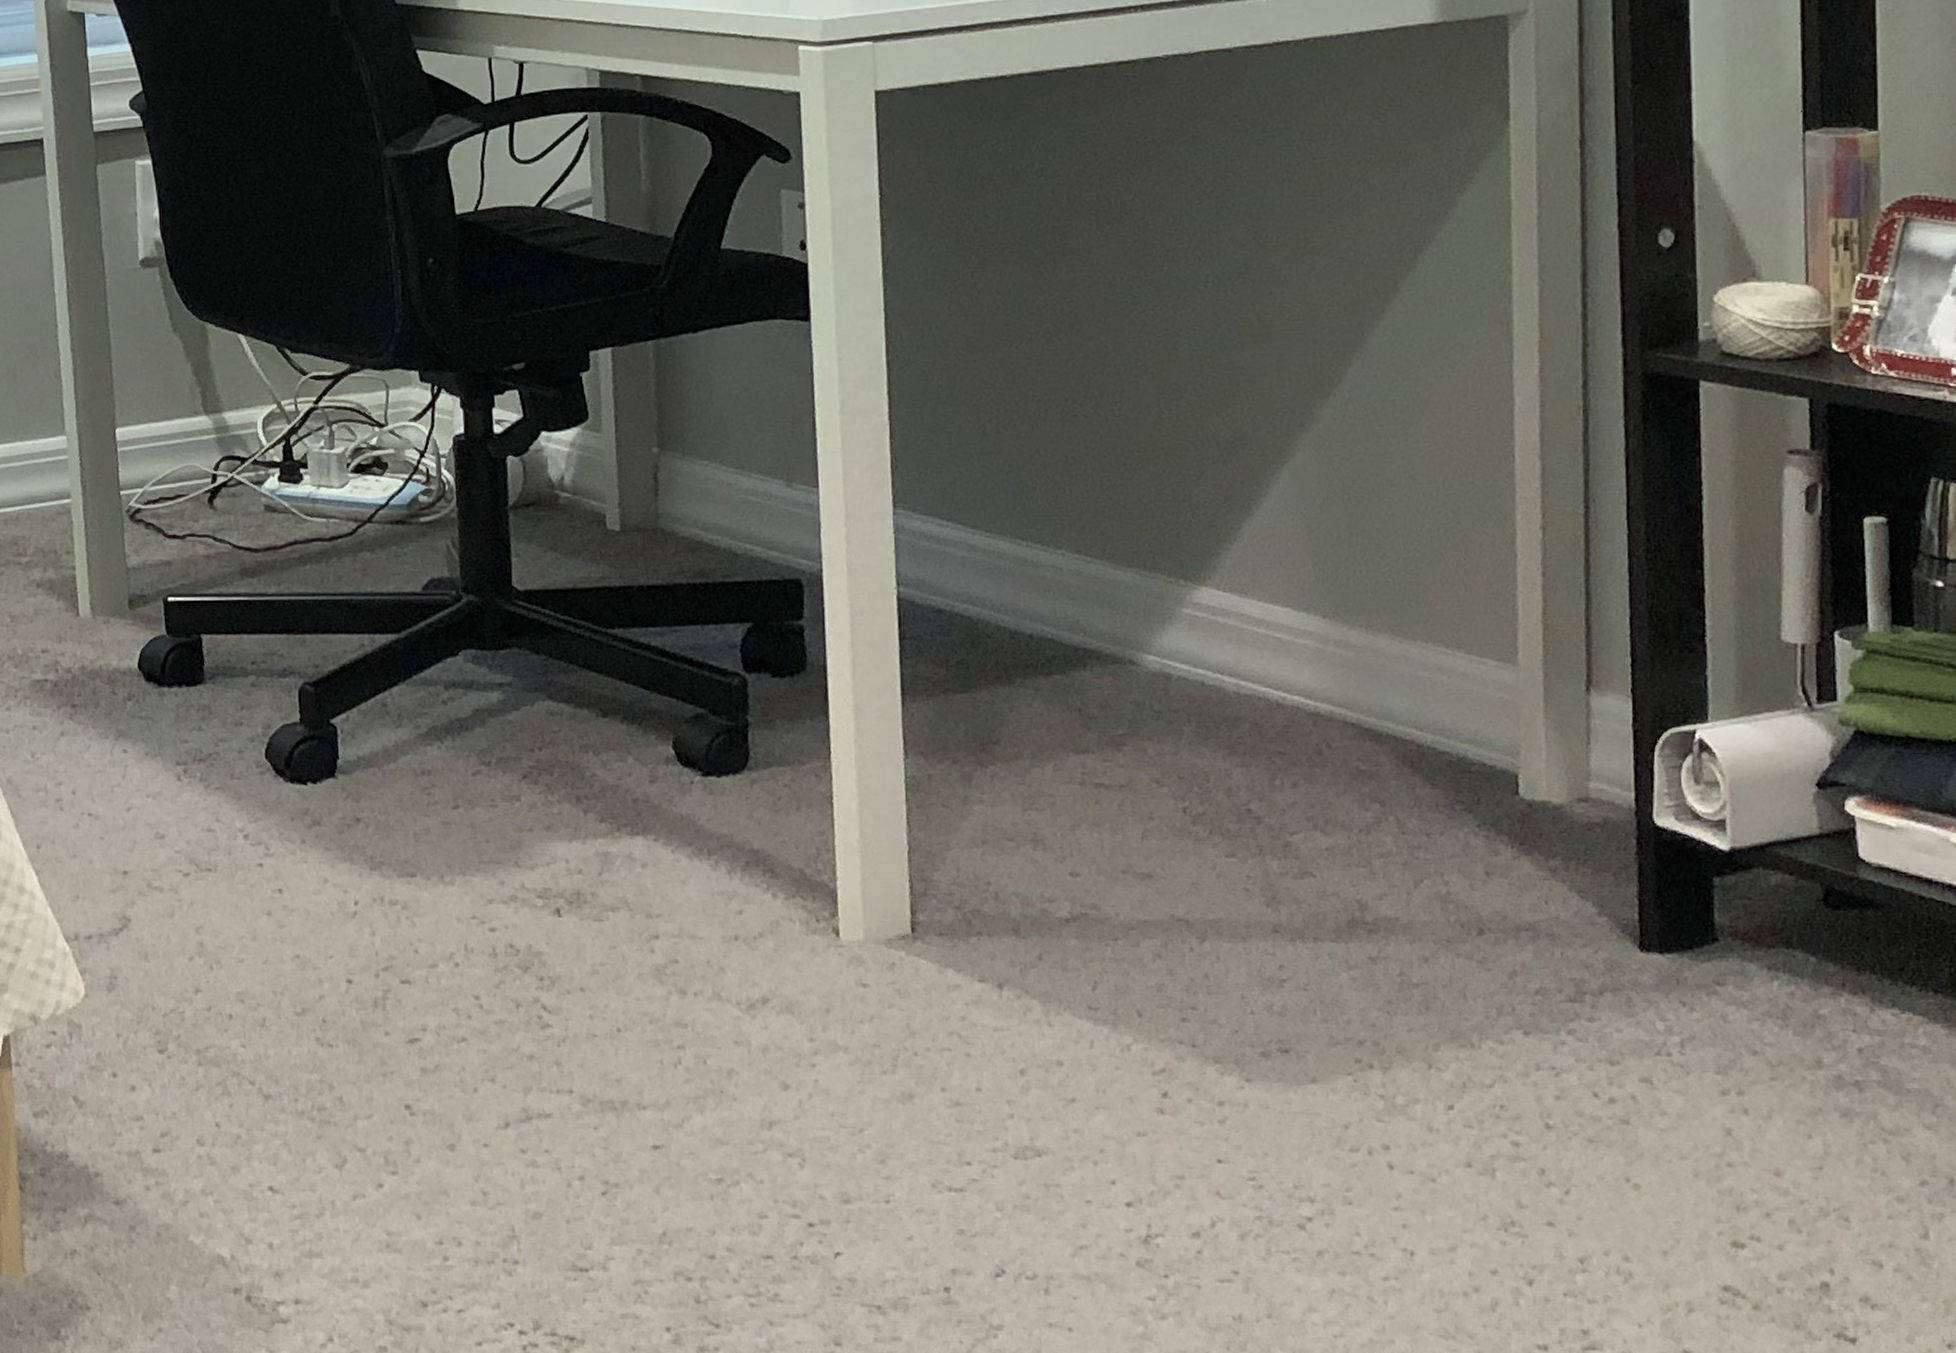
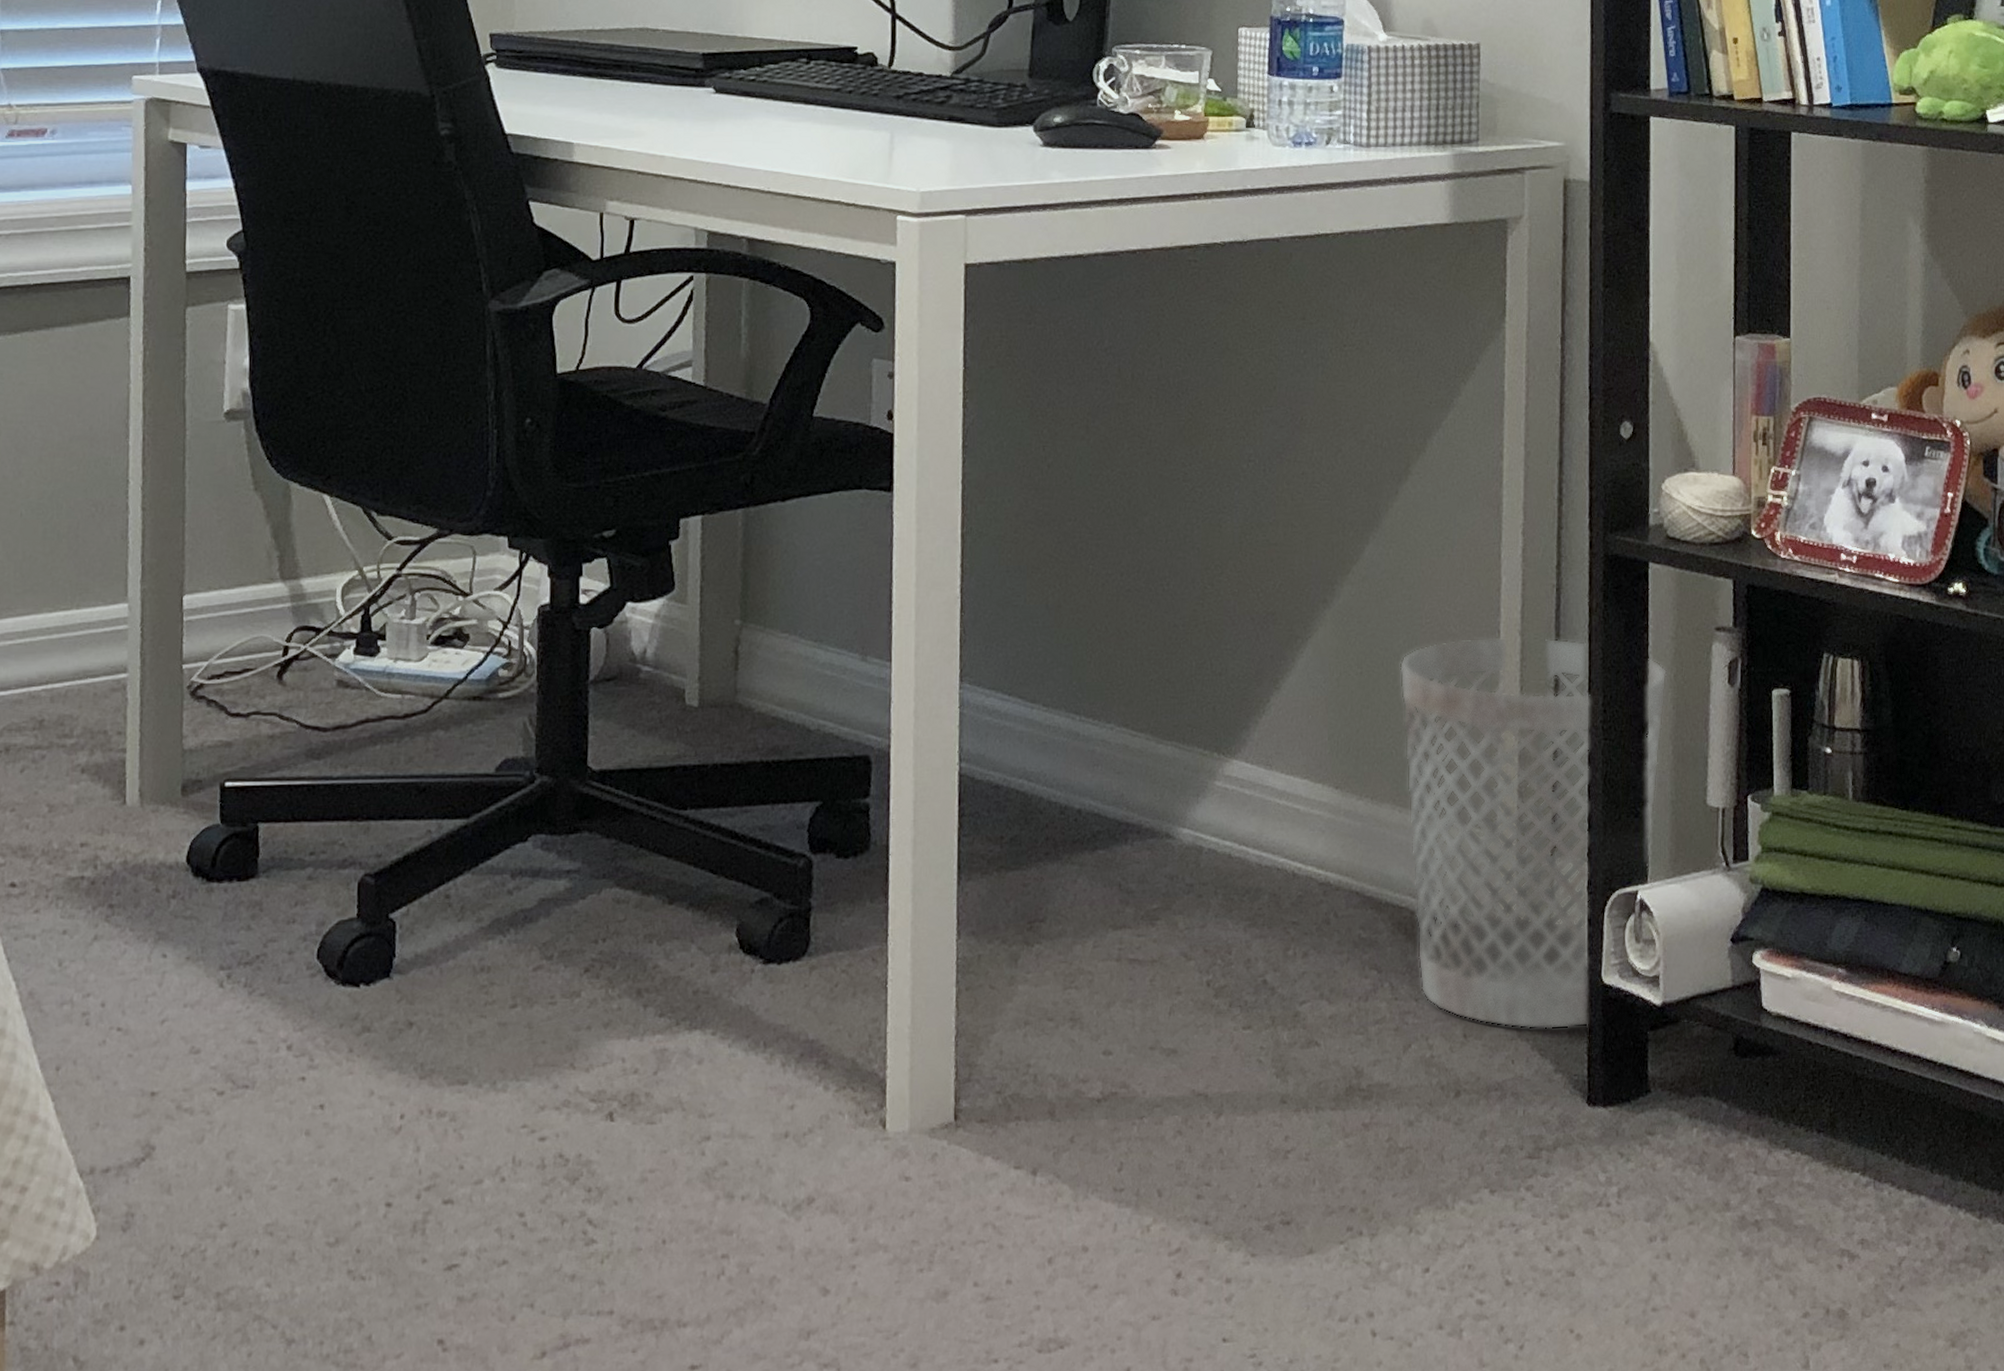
wastebasket: none [1393,461,1726,871] -> present [1399,637,1667,1030]

